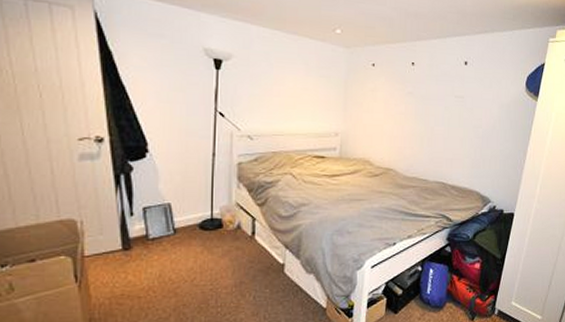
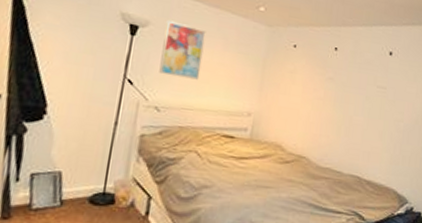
wall art: none [247,51,287,106] -> present [159,20,206,80]

